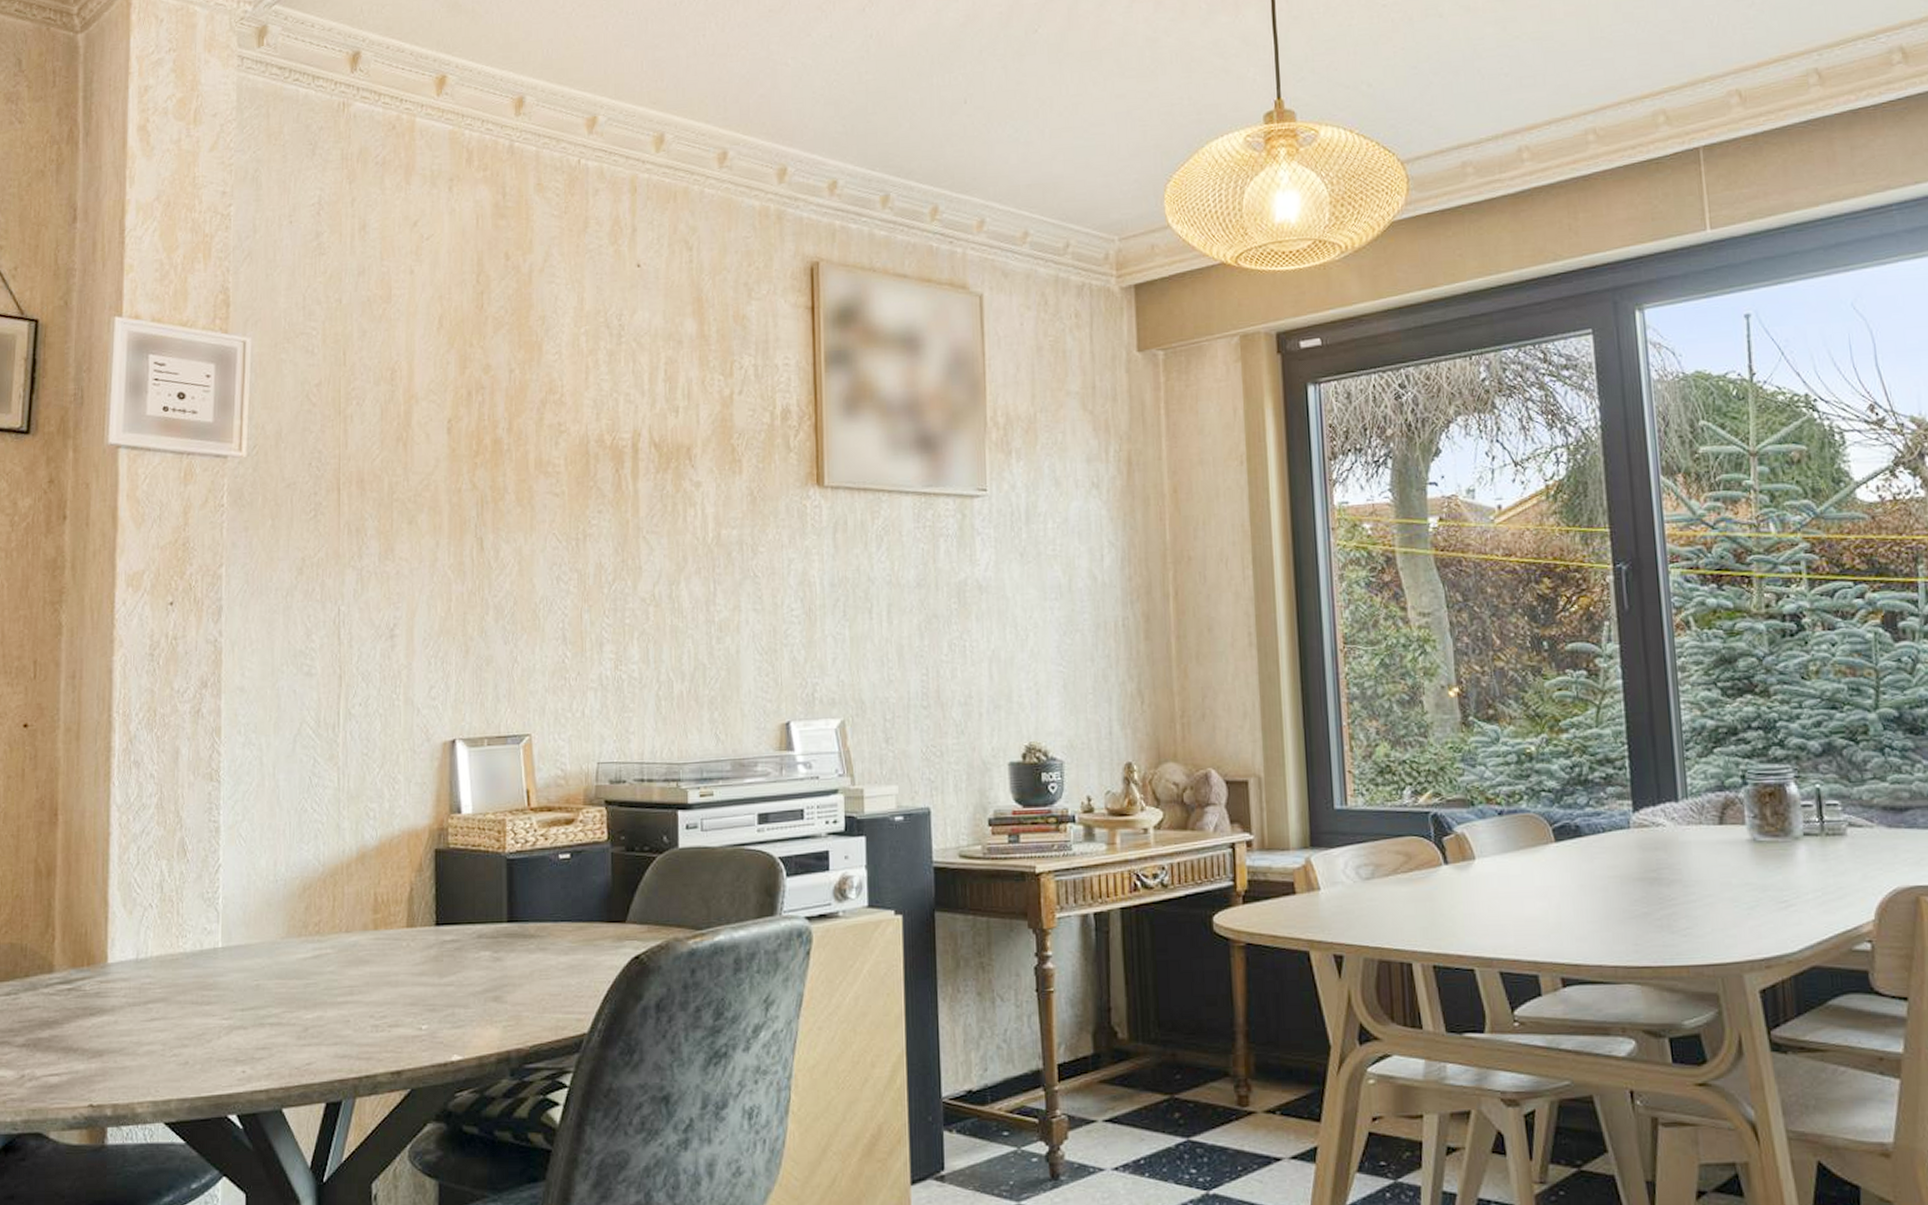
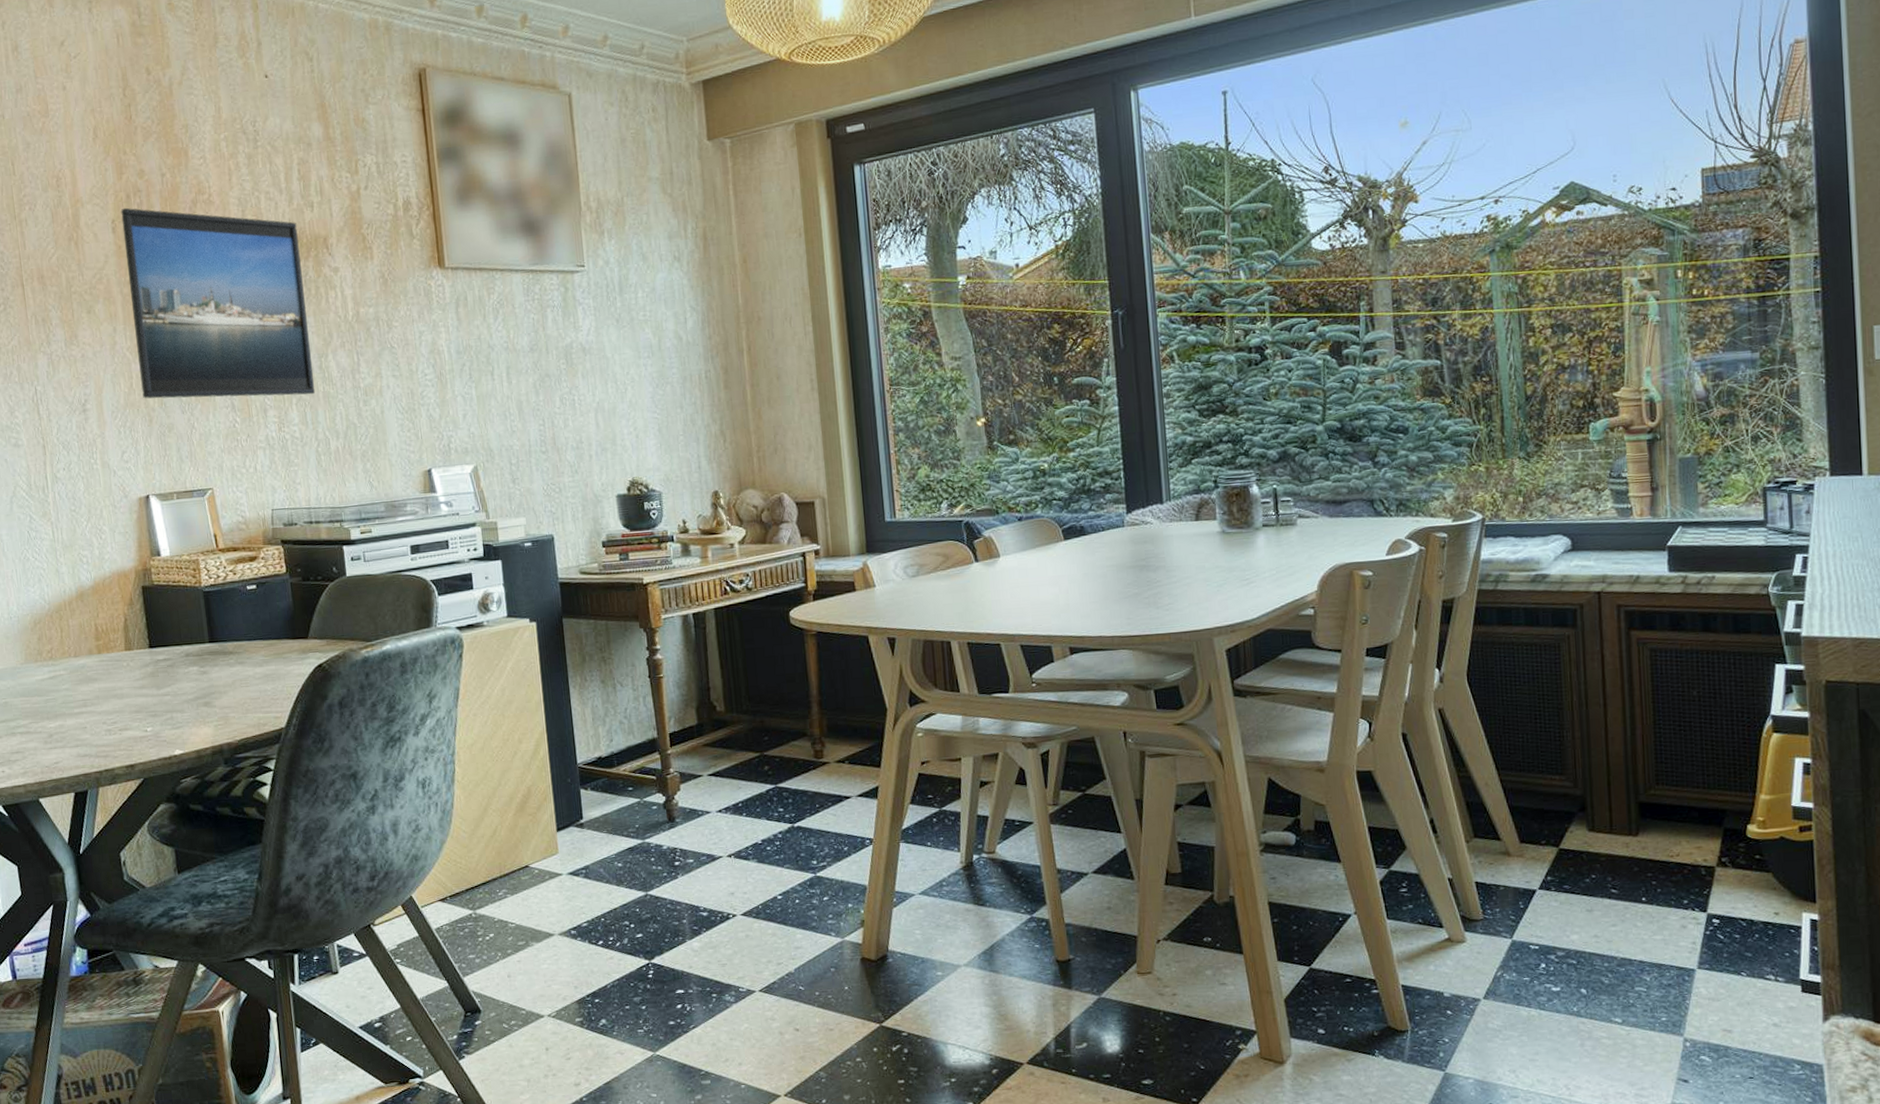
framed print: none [459,406,662,628] -> present [120,207,316,399]

